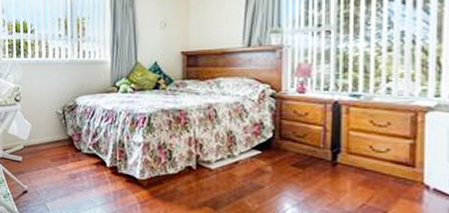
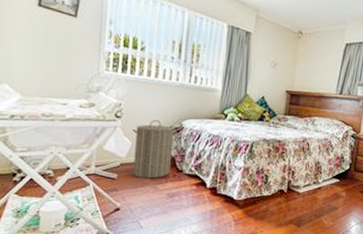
laundry hamper: none [31,100,70,160] -> present [132,120,176,179]

